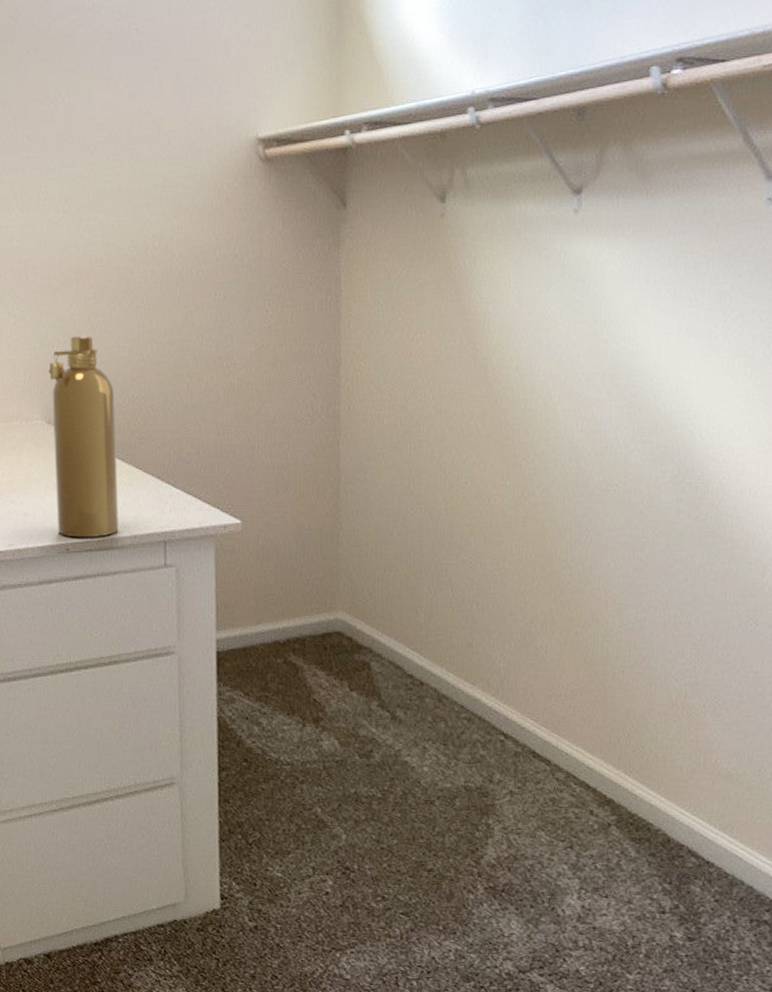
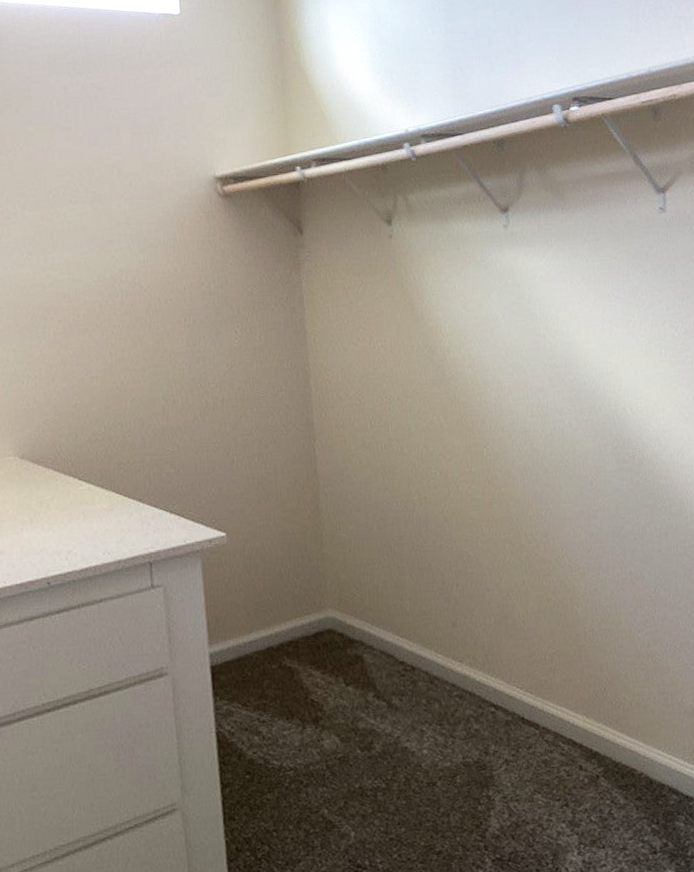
spray bottle: present [48,336,119,538] -> none [19,369,102,571]

